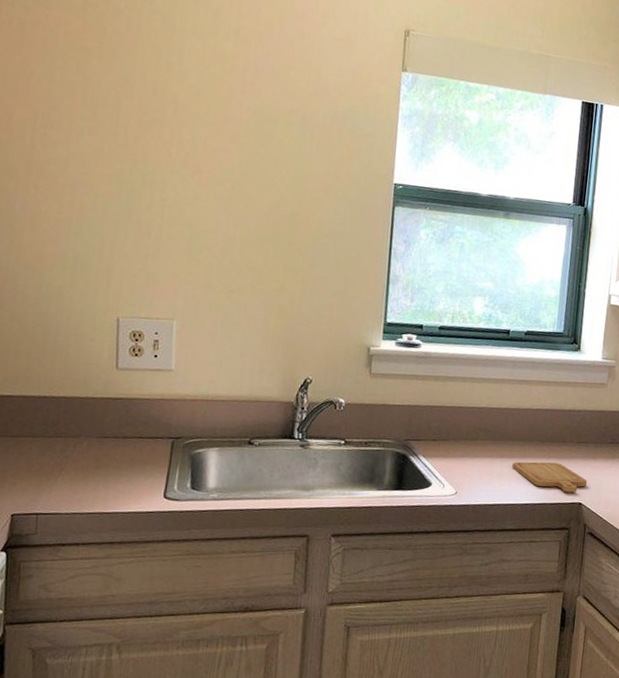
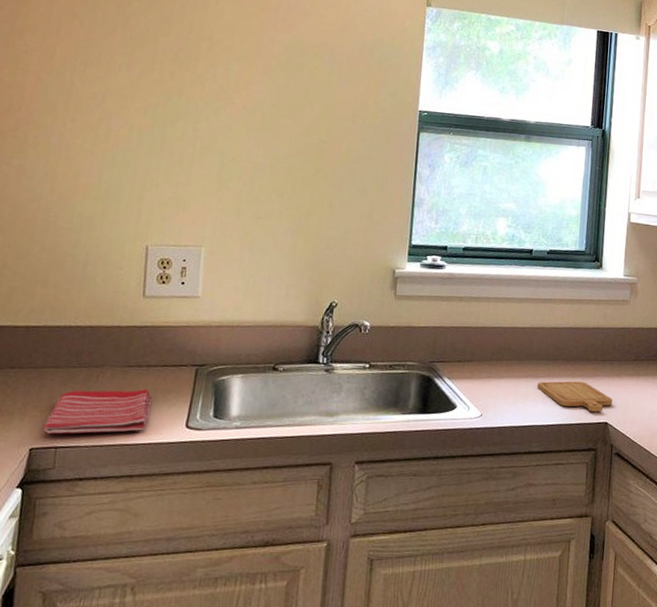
dish towel: none [22,459,129,502] -> present [42,388,152,435]

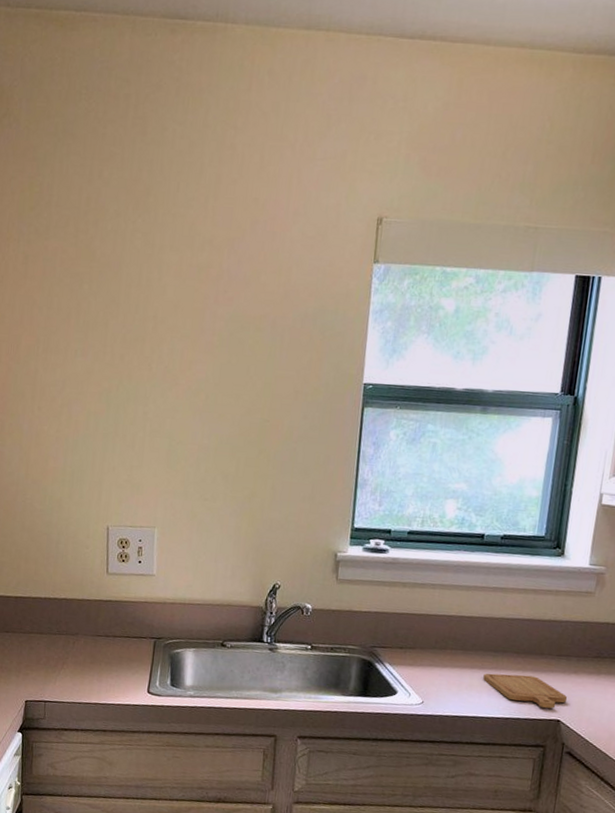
dish towel: present [42,388,152,435] -> none [33,654,118,693]

